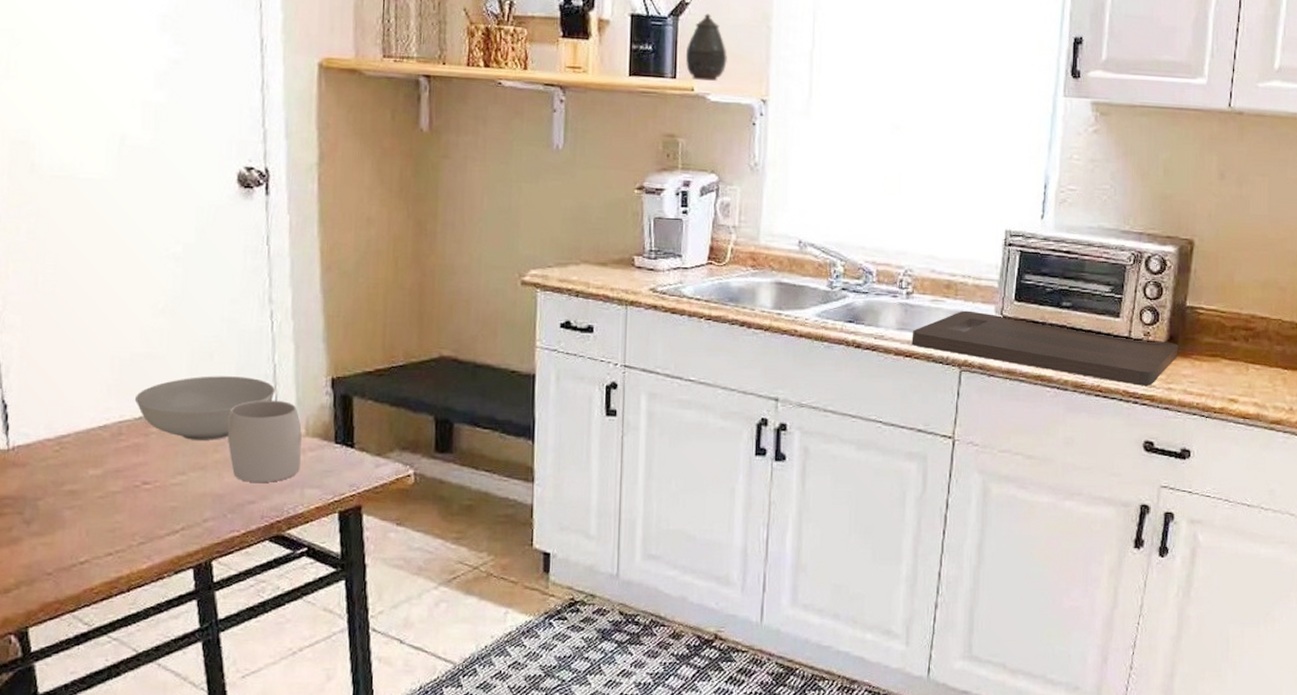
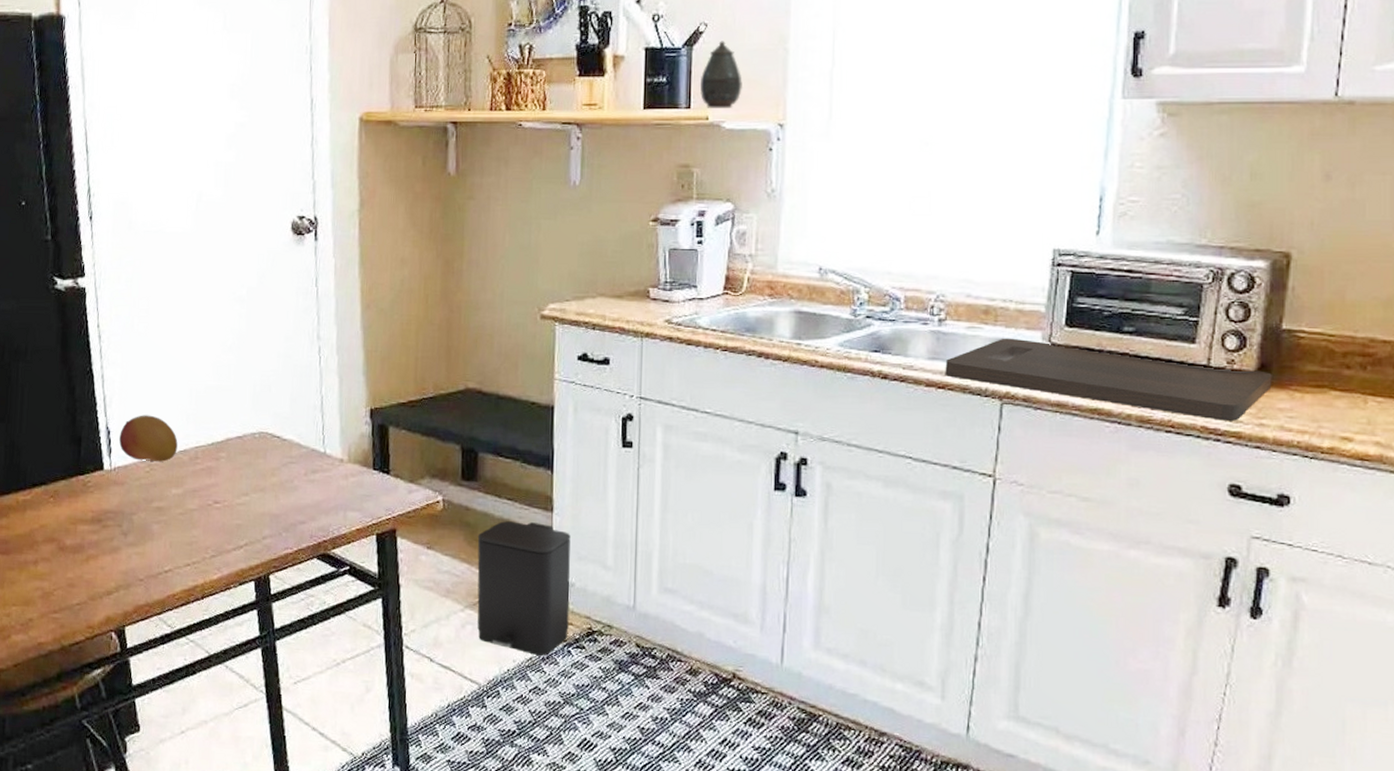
fruit: none [19,386,96,439] -> present [119,415,178,462]
bowl: present [134,376,275,440] -> none [208,406,322,465]
mug: present [227,399,302,482] -> none [282,428,345,505]
pedal bin: none [452,494,552,629] -> present [477,521,571,655]

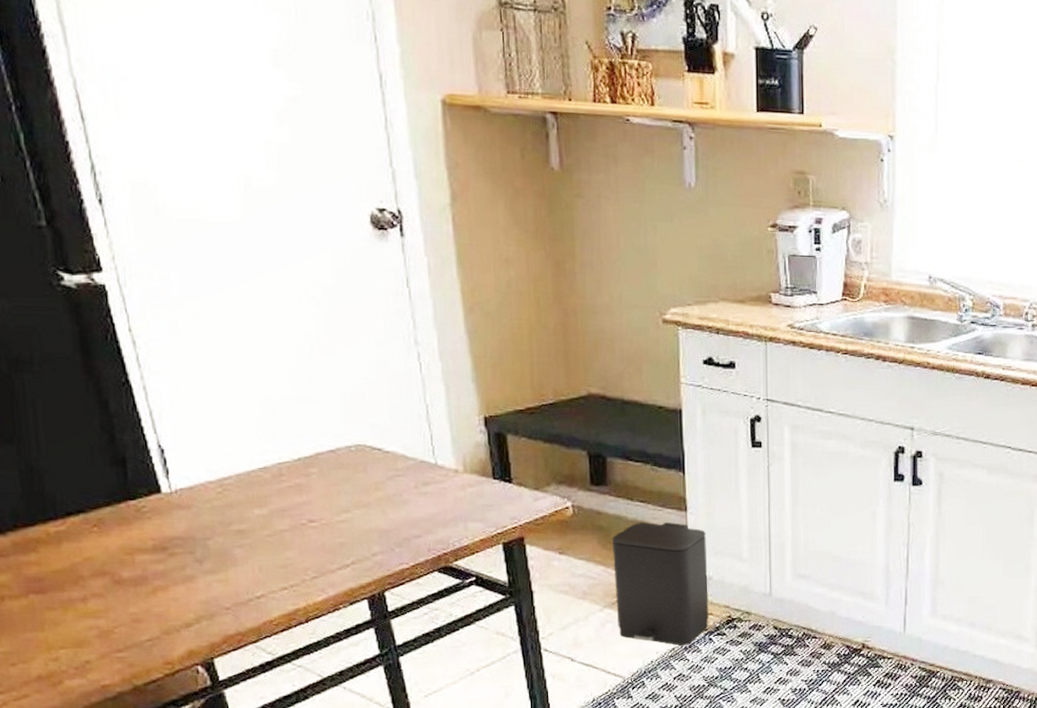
fruit: present [119,415,178,462] -> none [177,430,256,481]
decorative jar: present [700,41,743,108] -> none [813,46,853,117]

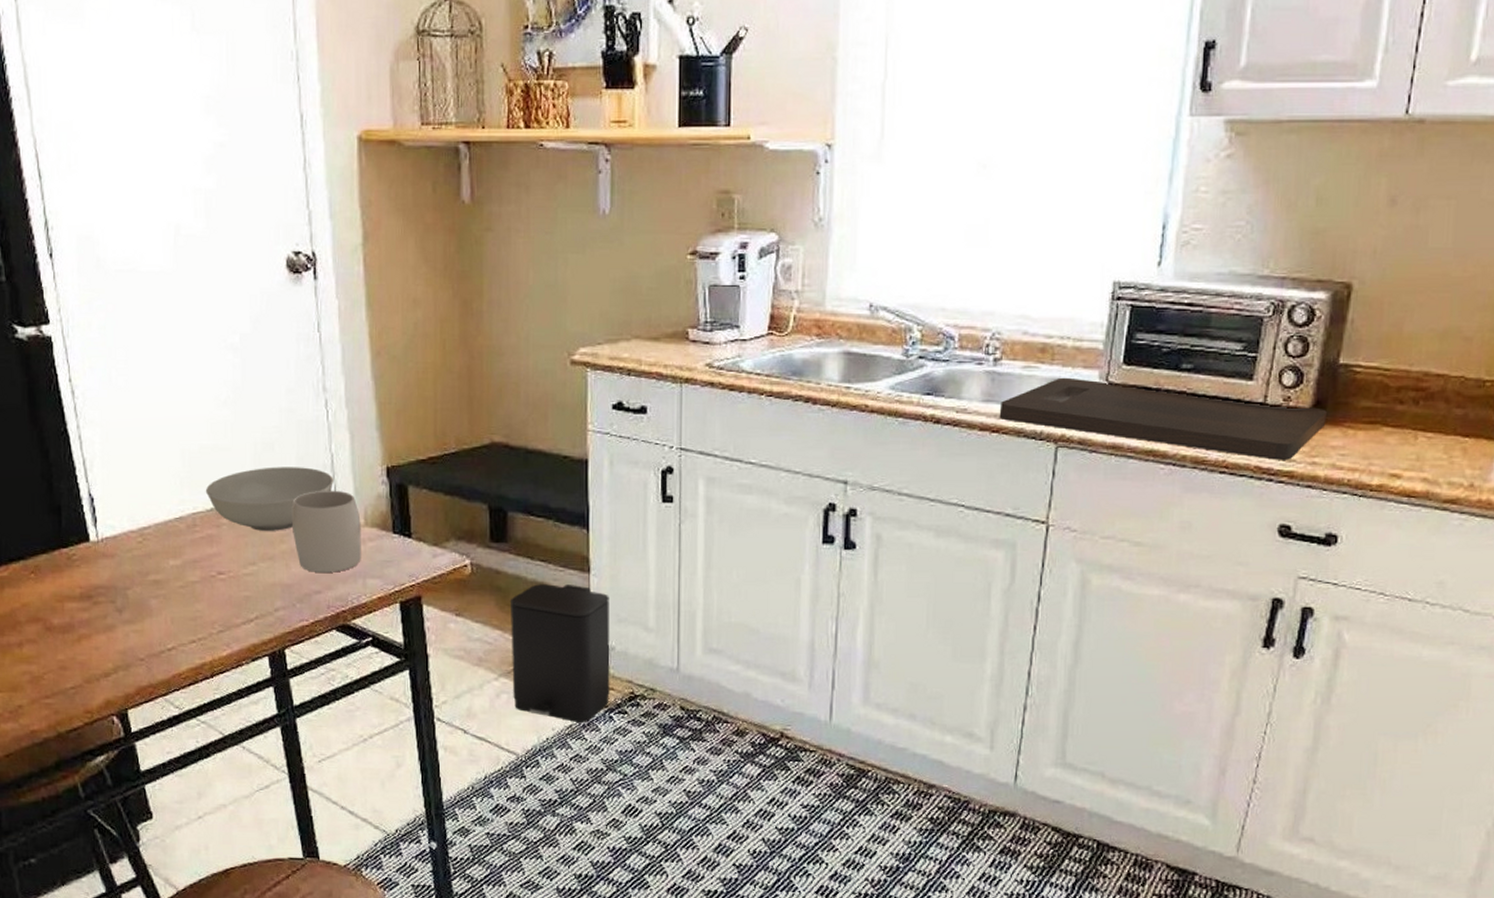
bowl: none [291,417,429,479] -> present [205,467,333,531]
mug: none [386,439,461,518] -> present [291,490,361,573]

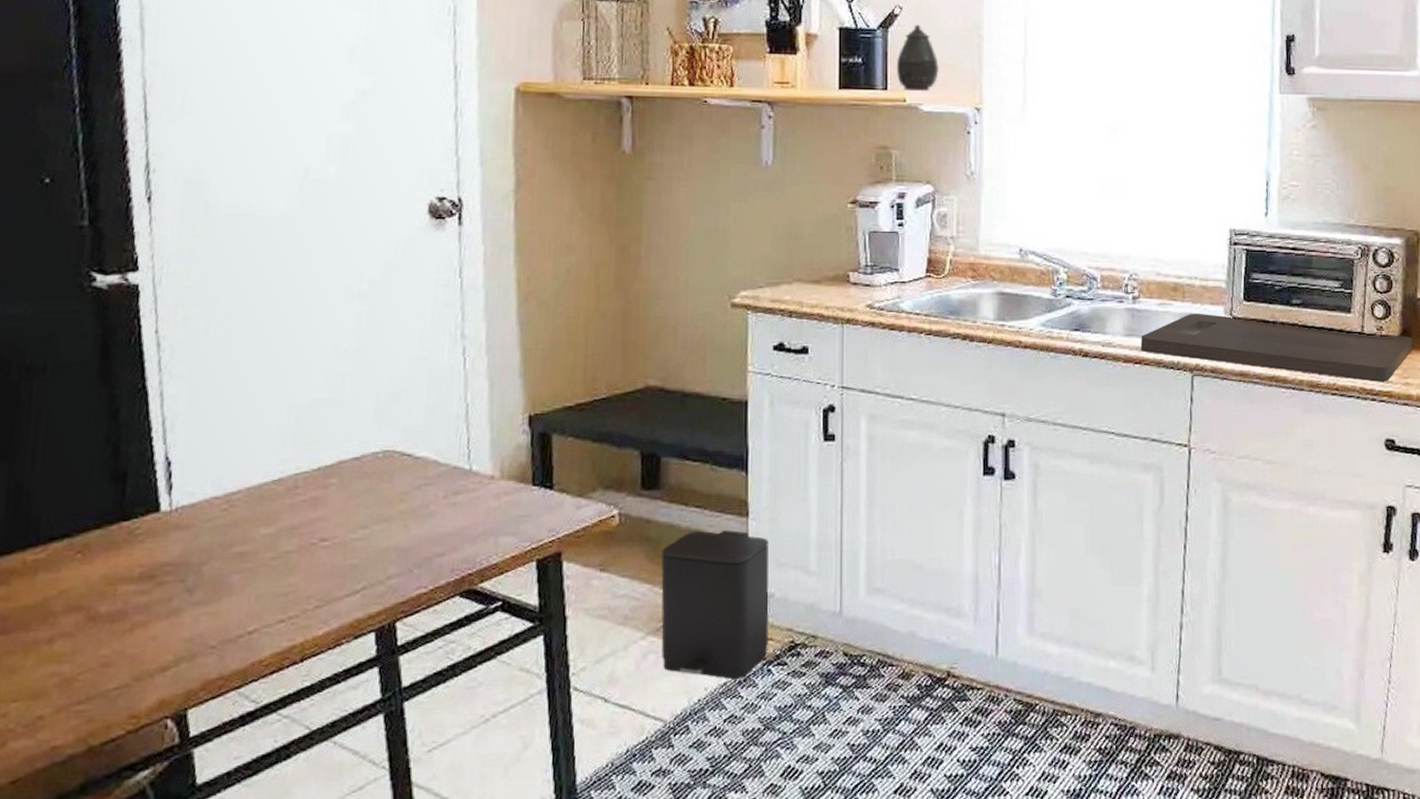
bowl: present [205,467,333,531] -> none [312,418,467,490]
mug: present [291,490,361,573] -> none [414,442,496,533]
decorative jar: none [741,48,787,126] -> present [897,24,939,91]

